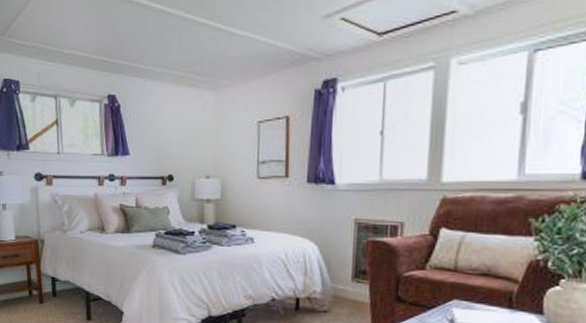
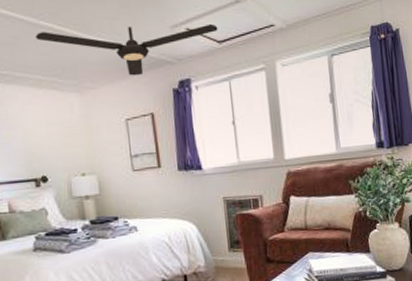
ceiling fan: none [179,11,381,74] -> present [34,23,218,76]

